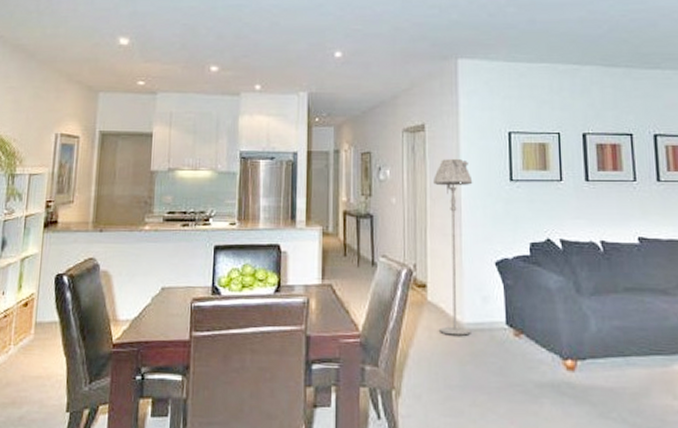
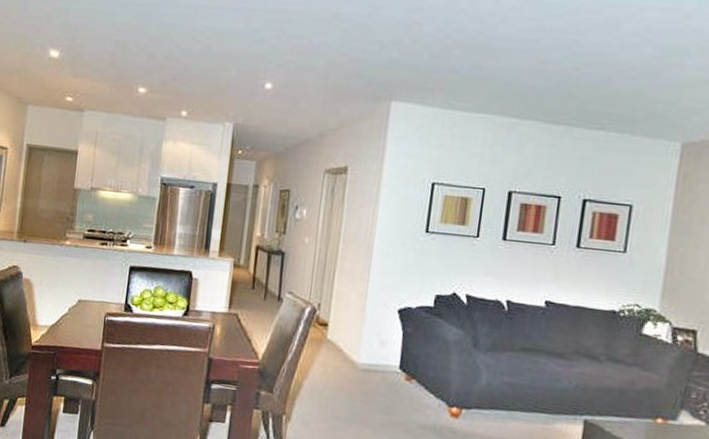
floor lamp: present [434,159,473,336] -> none [335,204,388,375]

